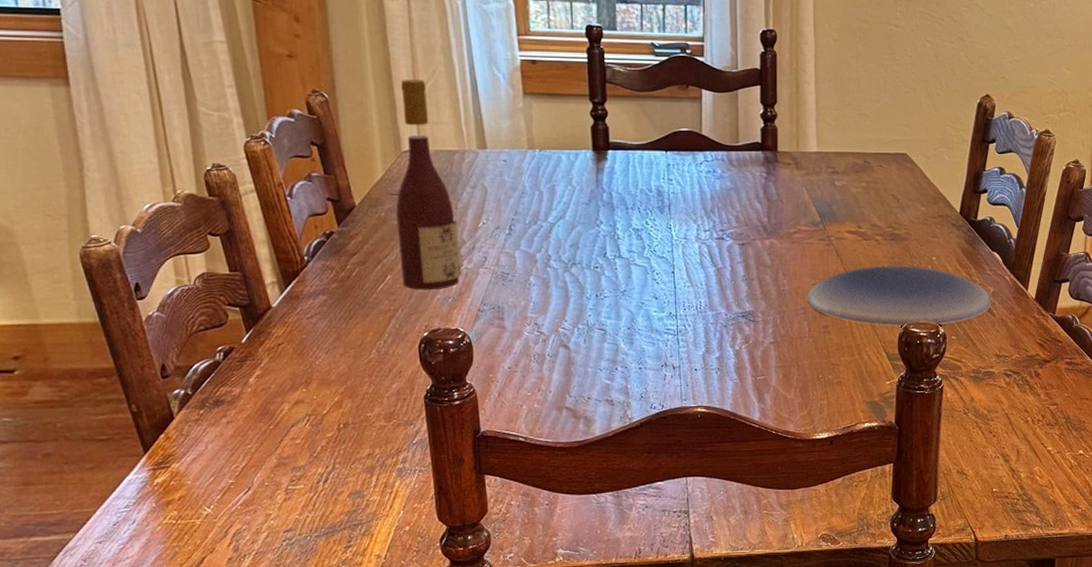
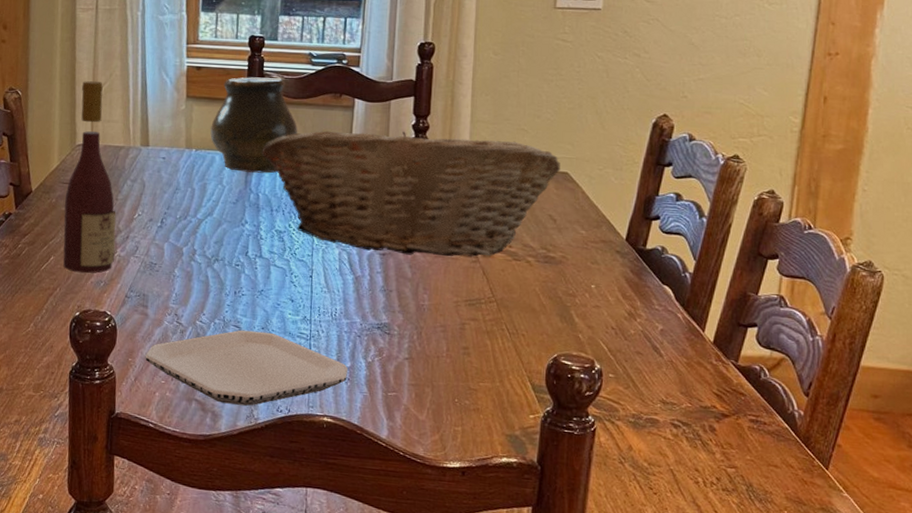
plate: none [507,332,717,407] -> present [145,329,348,406]
vase: none [553,70,647,171] -> present [210,77,298,174]
fruit basket: none [611,120,900,243] -> present [261,130,560,257]
plate: present [807,266,992,326] -> none [447,289,660,360]

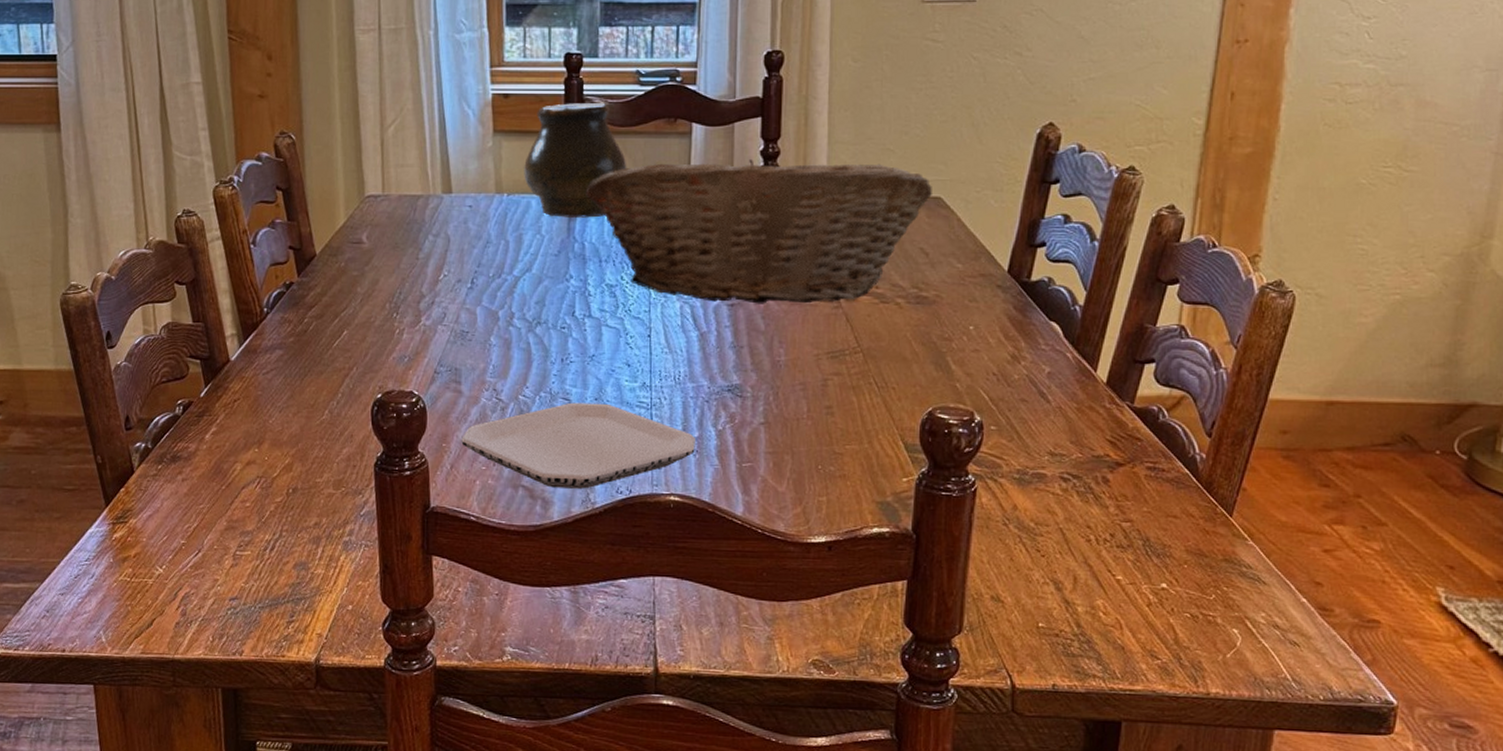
wine bottle: present [63,81,117,274] -> none [355,118,419,348]

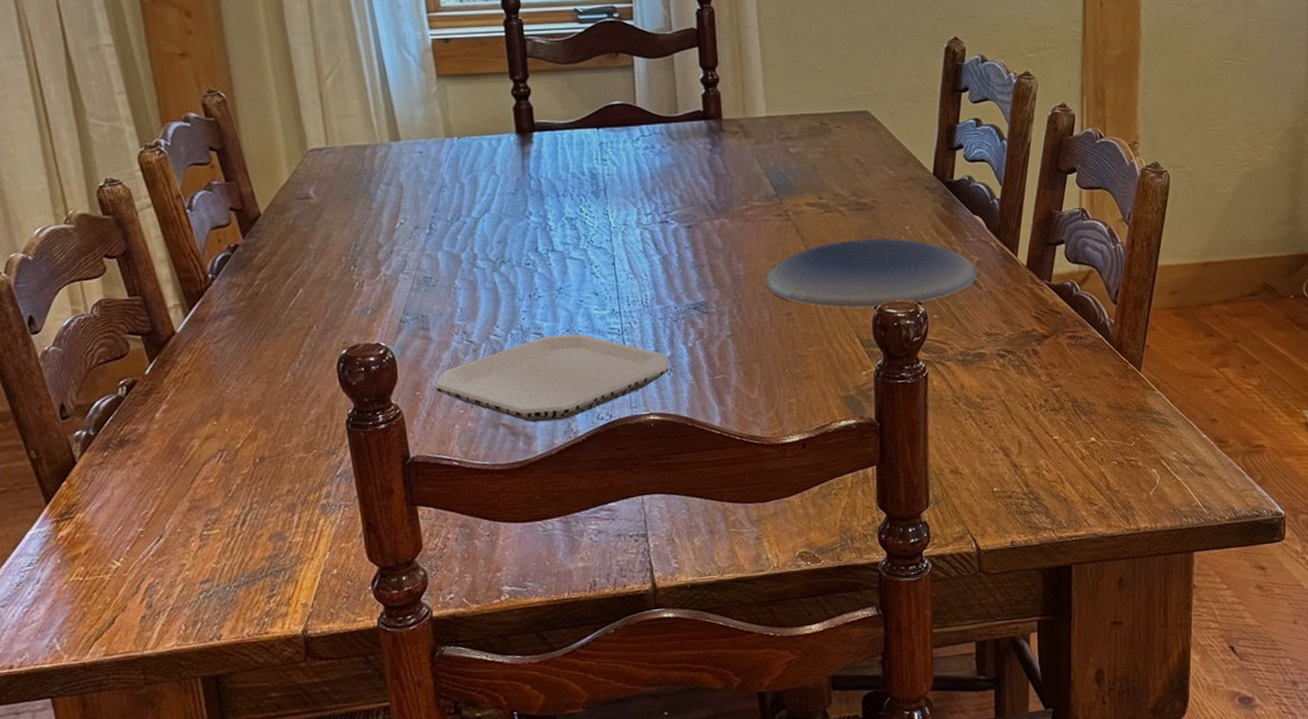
vase: present [524,103,627,218] -> none [471,42,575,156]
fruit basket: present [585,158,932,304] -> none [536,83,860,226]
plate: none [807,335,1047,411] -> present [766,238,977,309]

